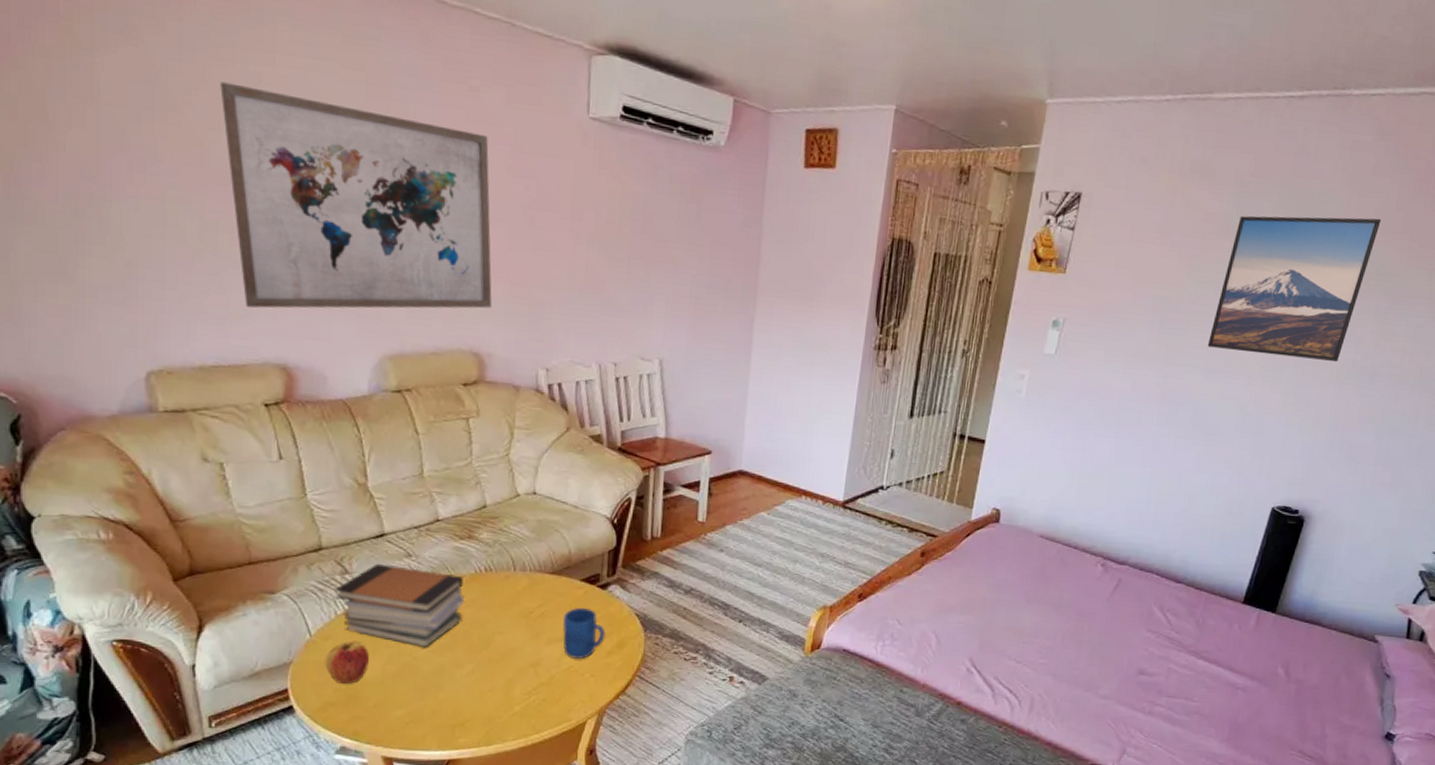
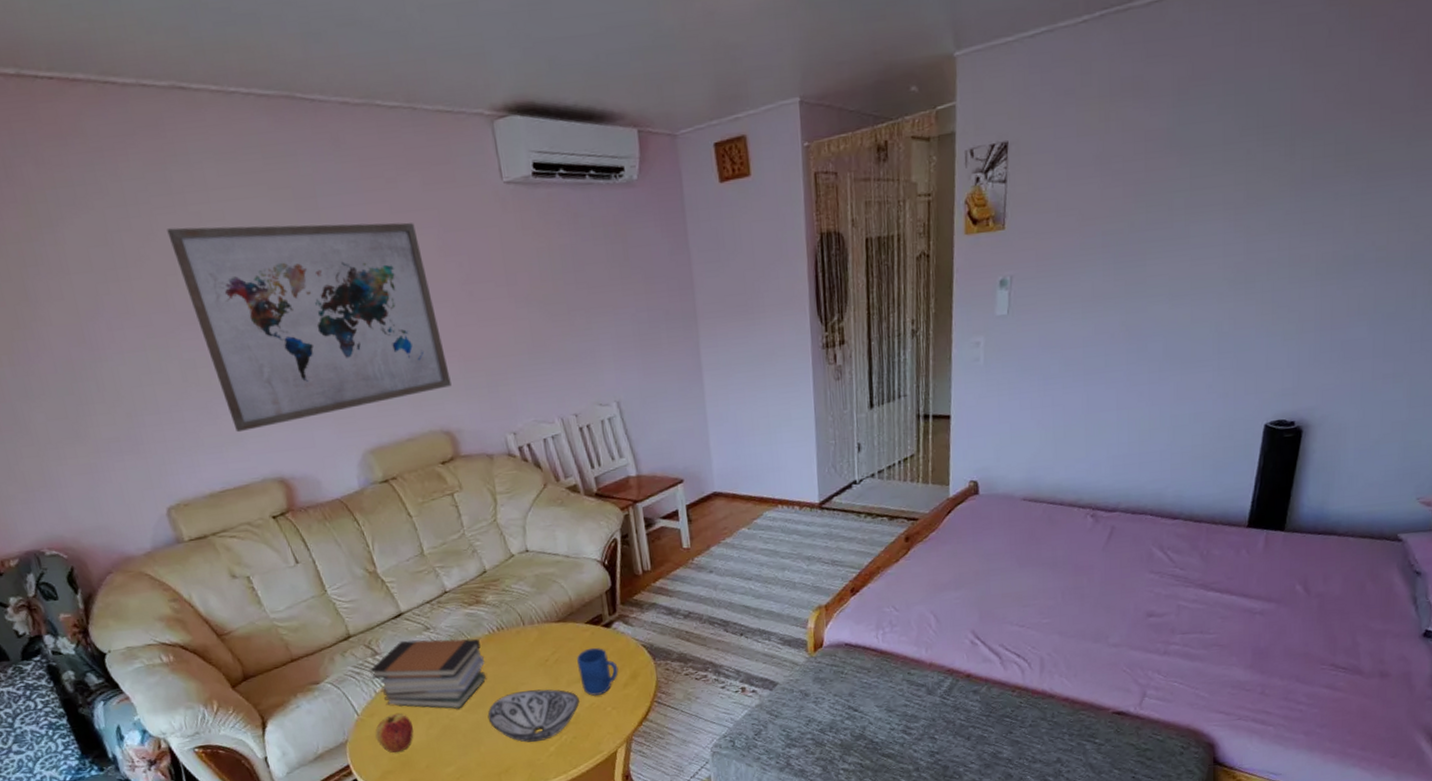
decorative bowl: none [454,640,557,698] -> present [487,689,579,743]
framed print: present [1207,215,1382,363] -> none [1168,93,1344,273]

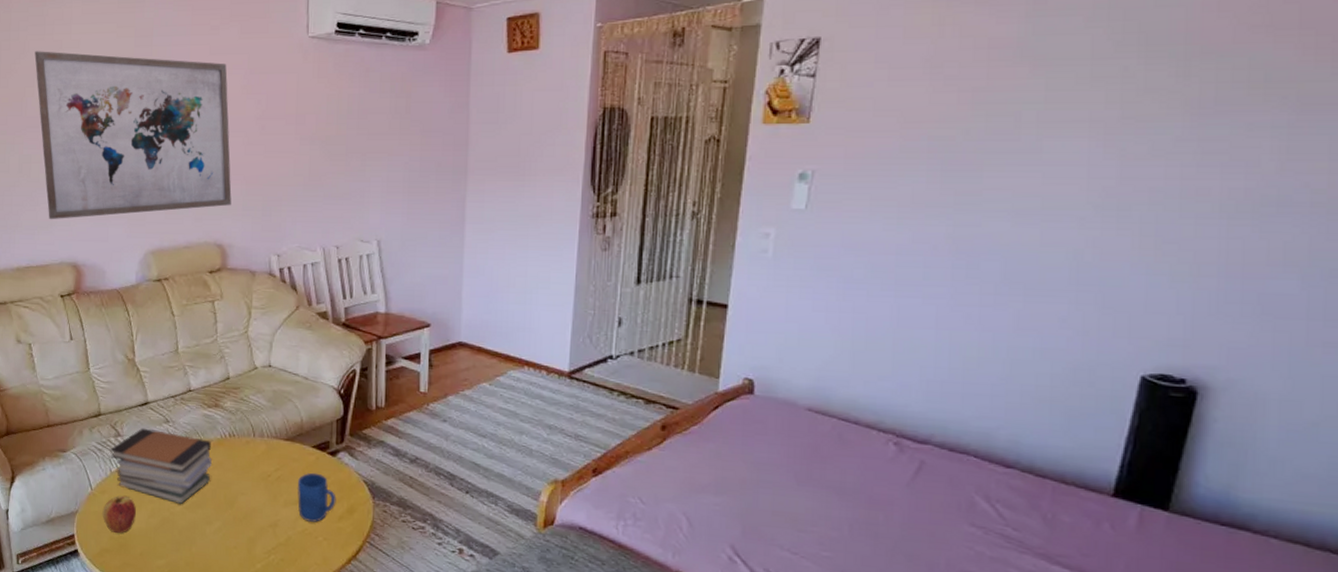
decorative bowl: present [487,689,579,743] -> none [204,500,293,555]

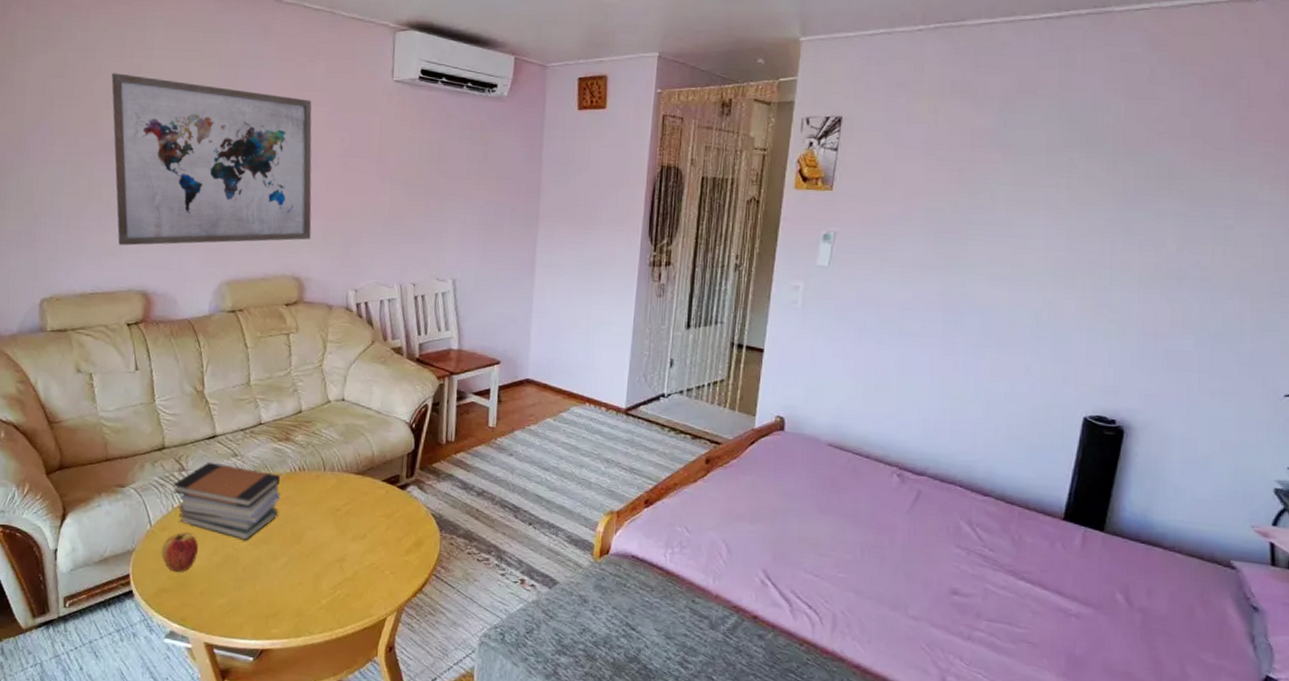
mug: present [297,472,336,522] -> none [365,506,405,556]

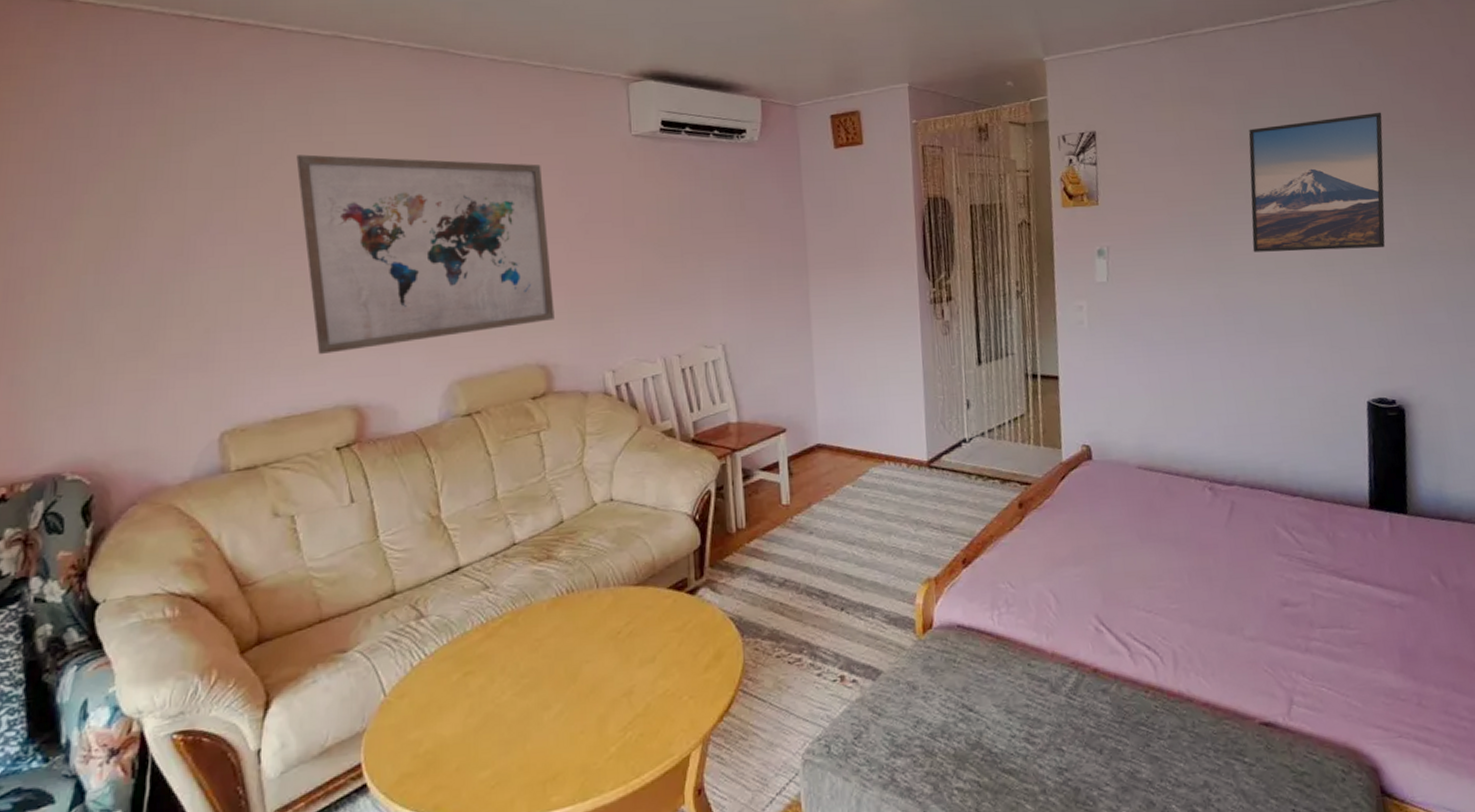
apple: present [161,532,198,572] -> none [401,694,448,748]
book stack: present [172,461,280,540] -> none [409,601,546,691]
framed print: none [989,124,1166,267] -> present [1248,112,1385,252]

